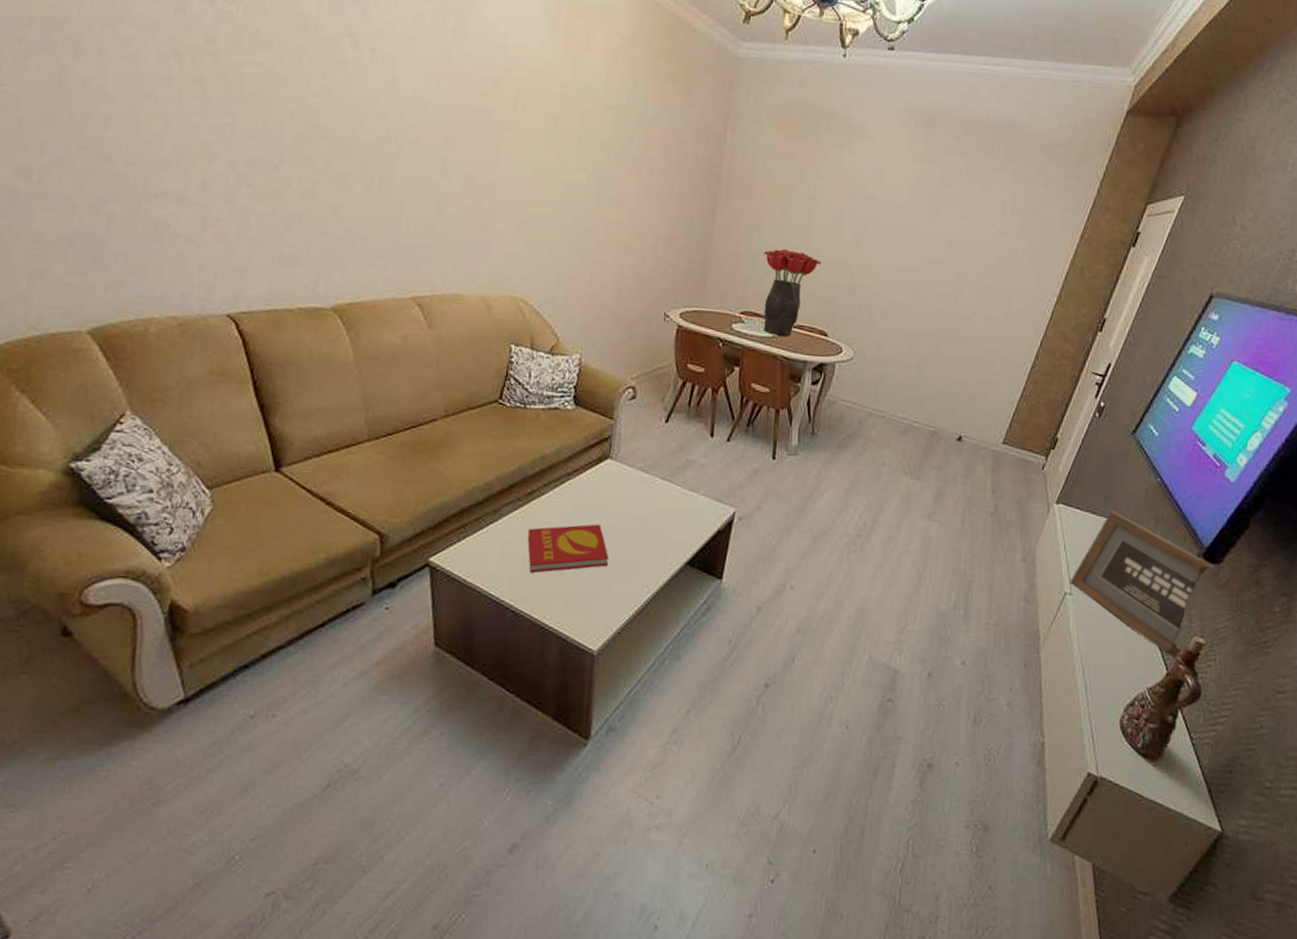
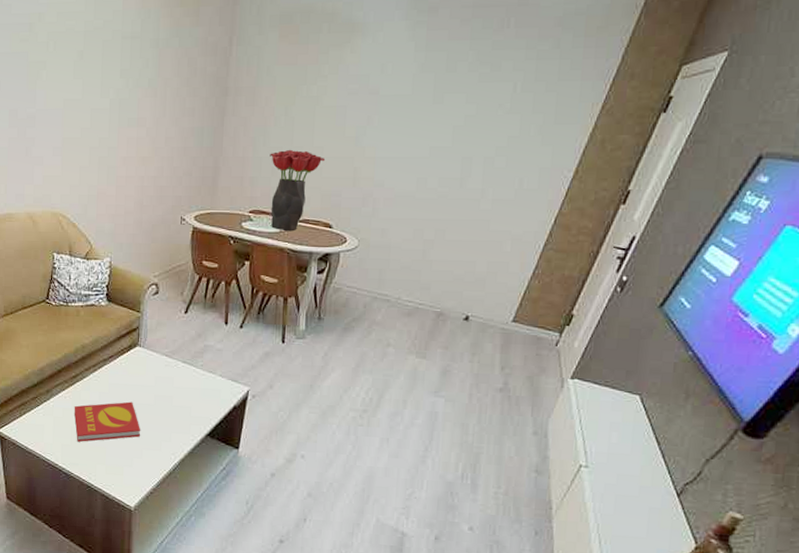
picture frame: present [1070,510,1214,661] -> none [585,385,756,535]

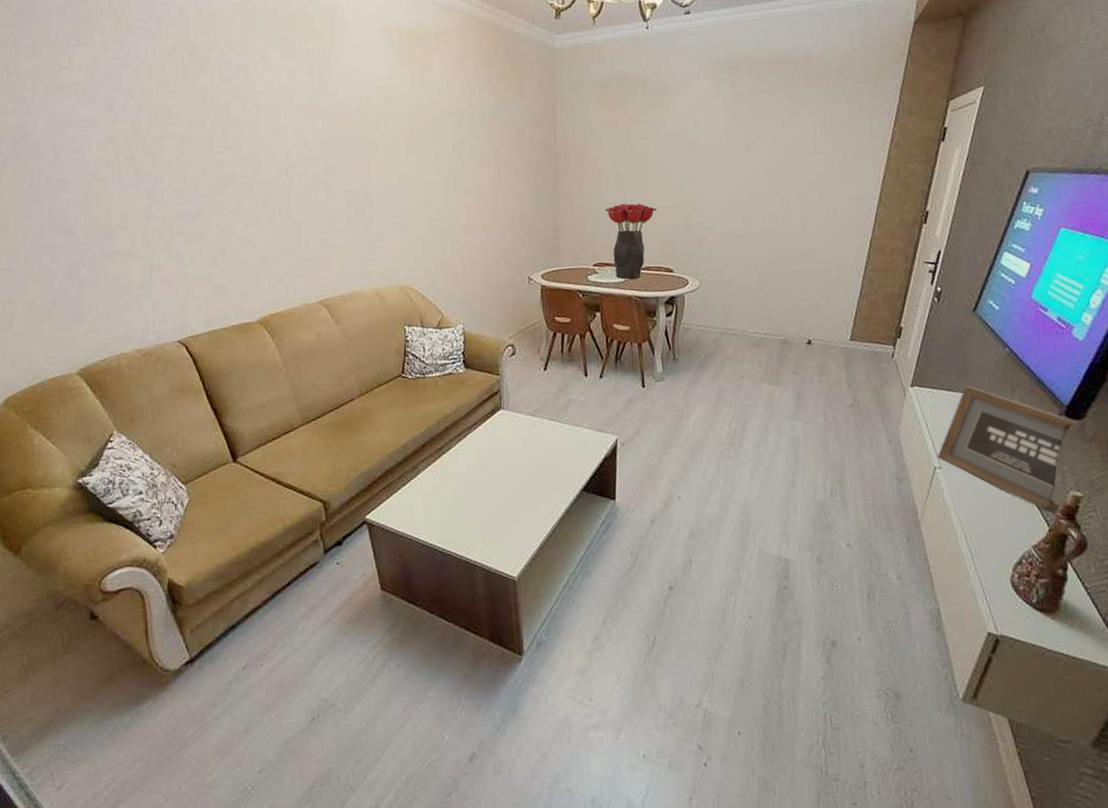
book: present [74,401,141,442] -> none [442,467,515,517]
picture frame: none [585,385,756,535] -> present [937,385,1078,516]

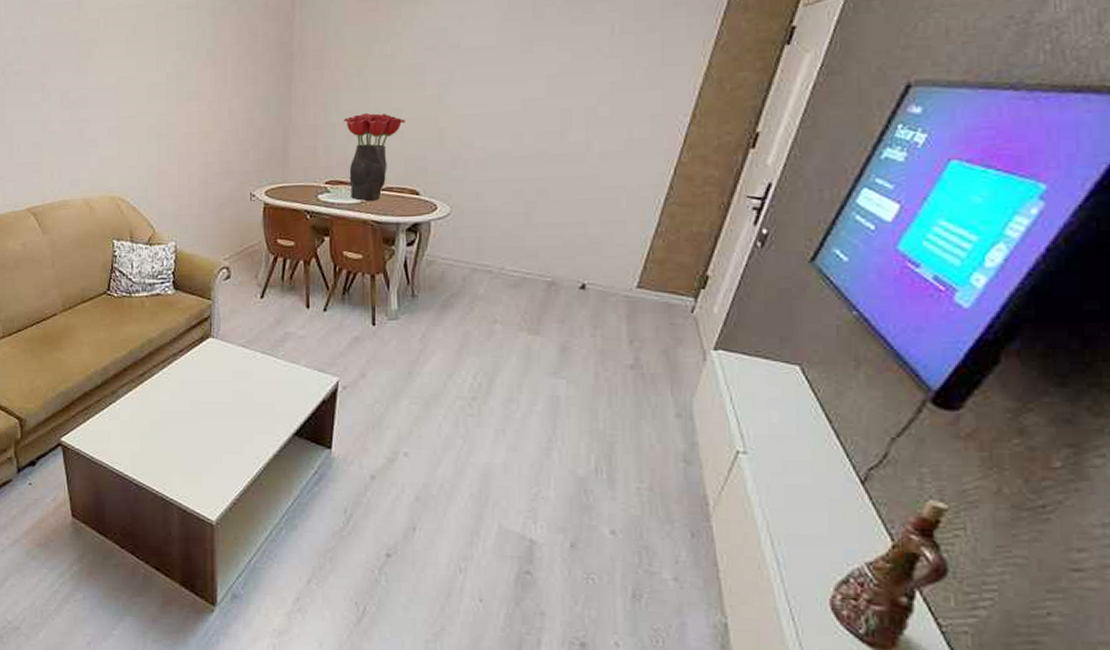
picture frame: present [937,385,1078,516] -> none [742,354,950,530]

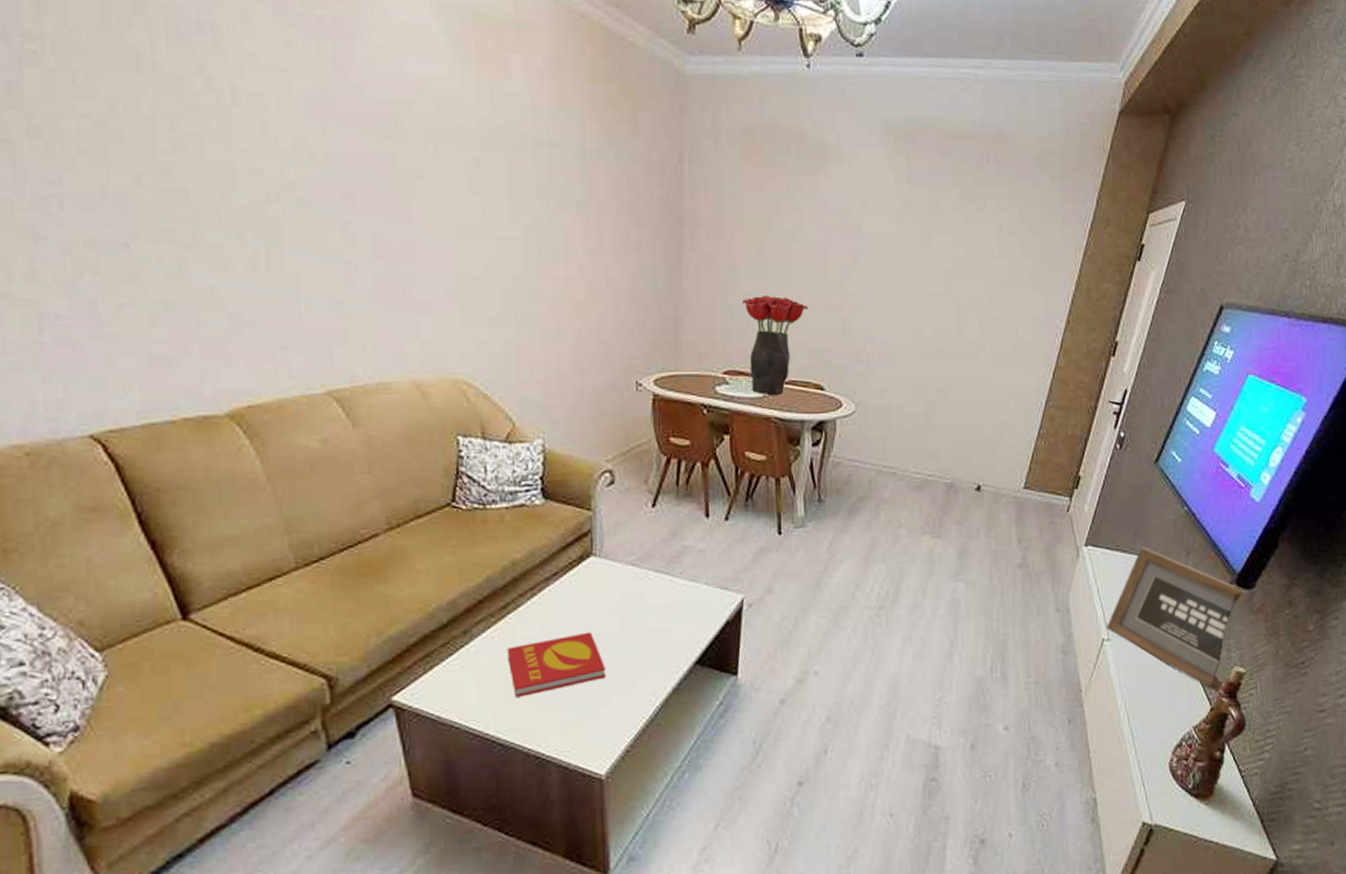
book: none [142,400,219,448] -> present [506,632,607,697]
picture frame: none [742,354,950,530] -> present [1106,546,1247,694]

